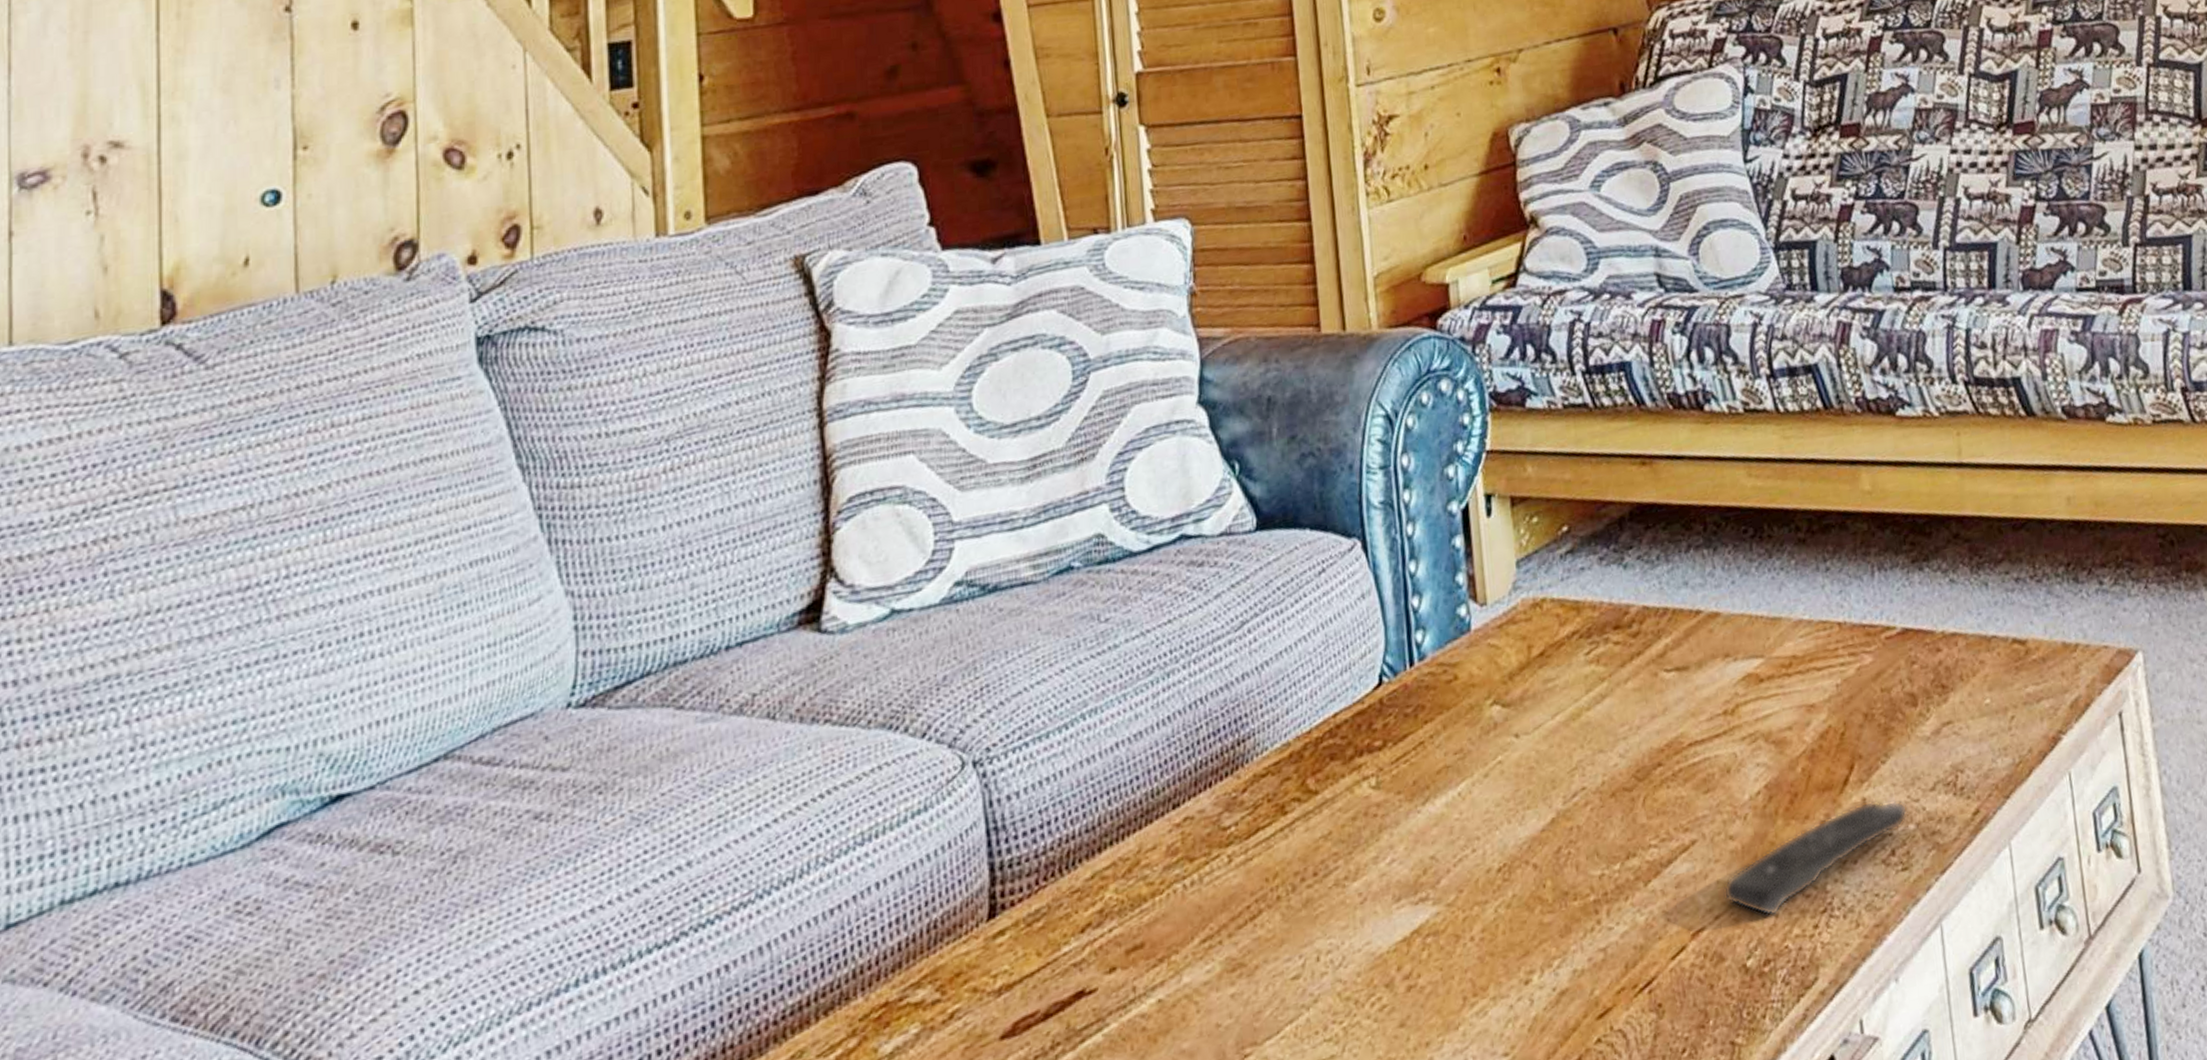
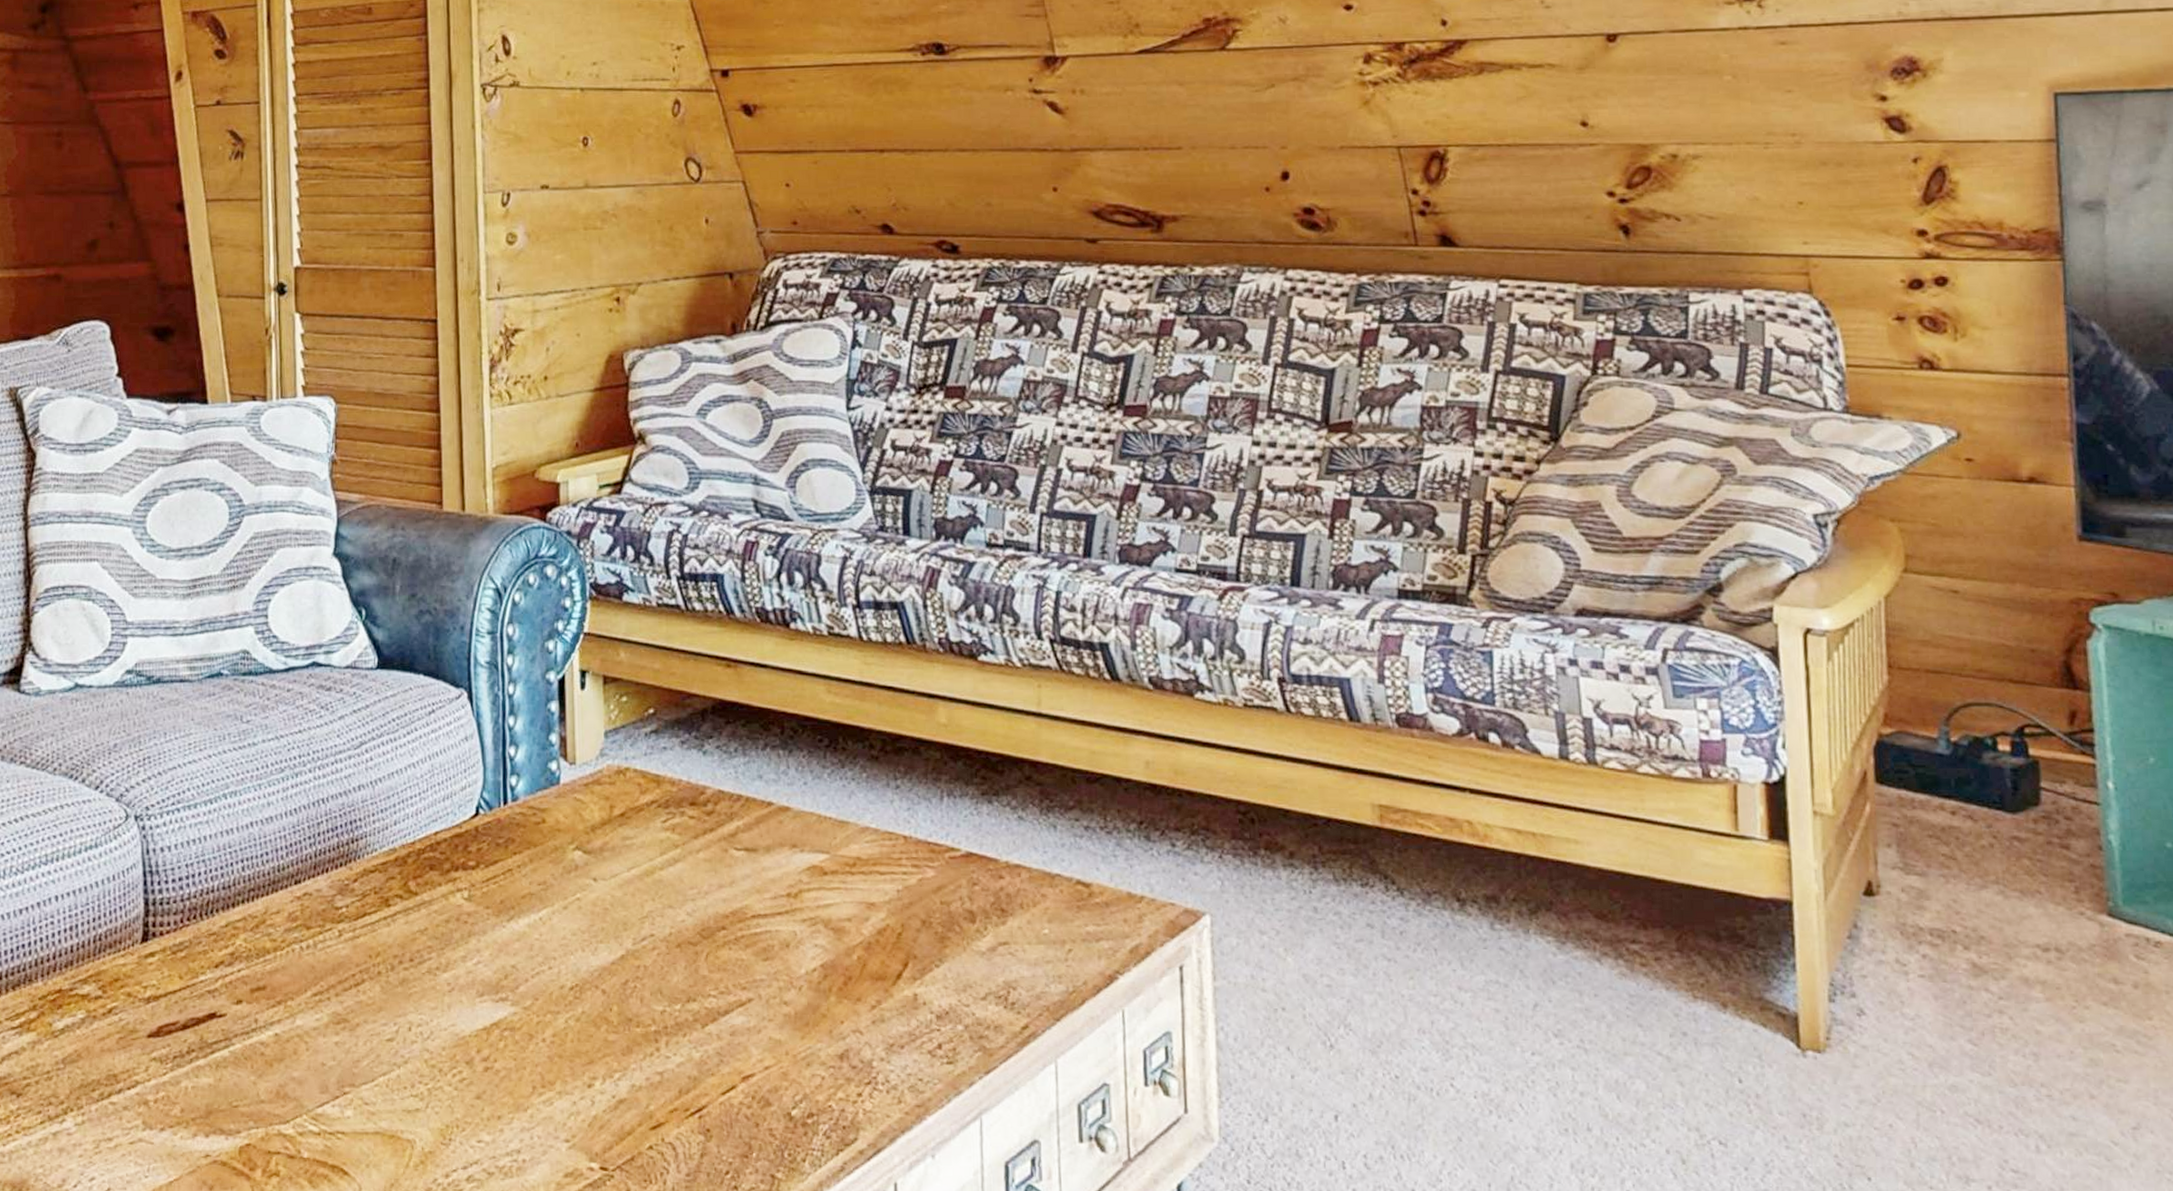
remote control: present [1723,800,1908,917] -> none [774,997,957,1077]

